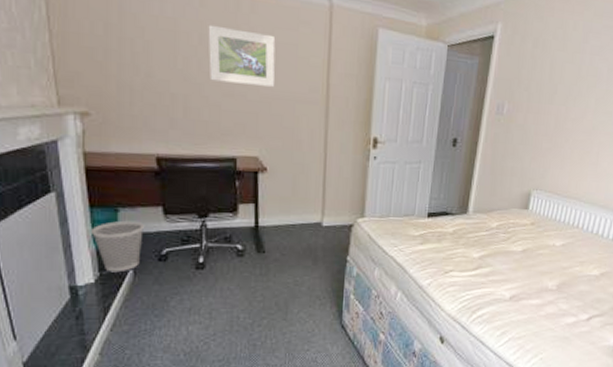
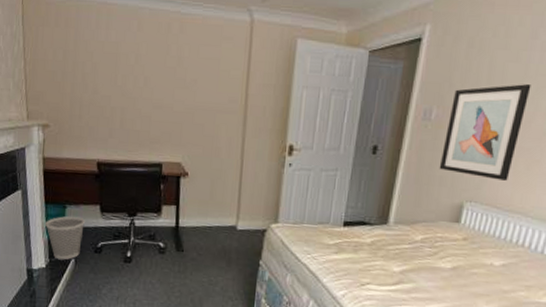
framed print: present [208,24,276,87] -> none [142,46,201,99]
wall art: none [510,83,583,170] -> present [439,84,531,181]

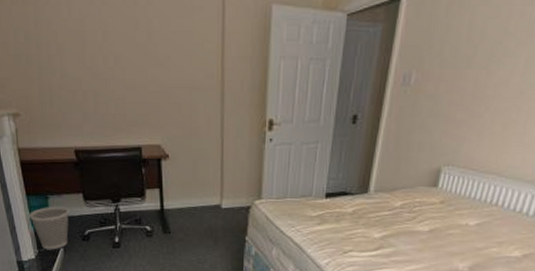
wall art: present [439,84,531,181] -> none [418,42,511,142]

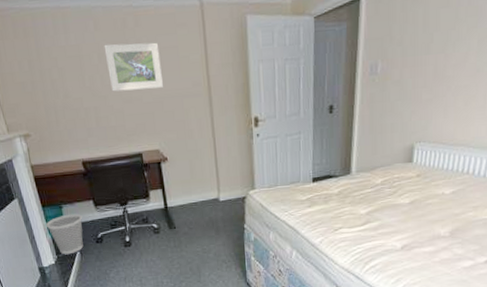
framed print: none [110,21,173,76] -> present [103,42,164,92]

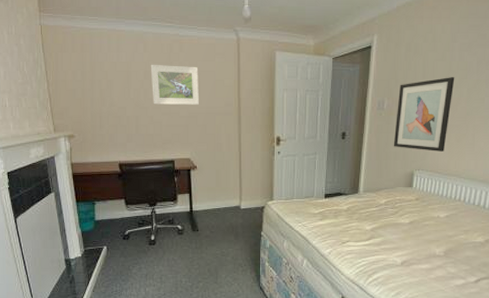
wastebasket: present [46,213,84,255] -> none [78,210,113,249]
wall art: none [389,27,463,119] -> present [393,77,455,151]

